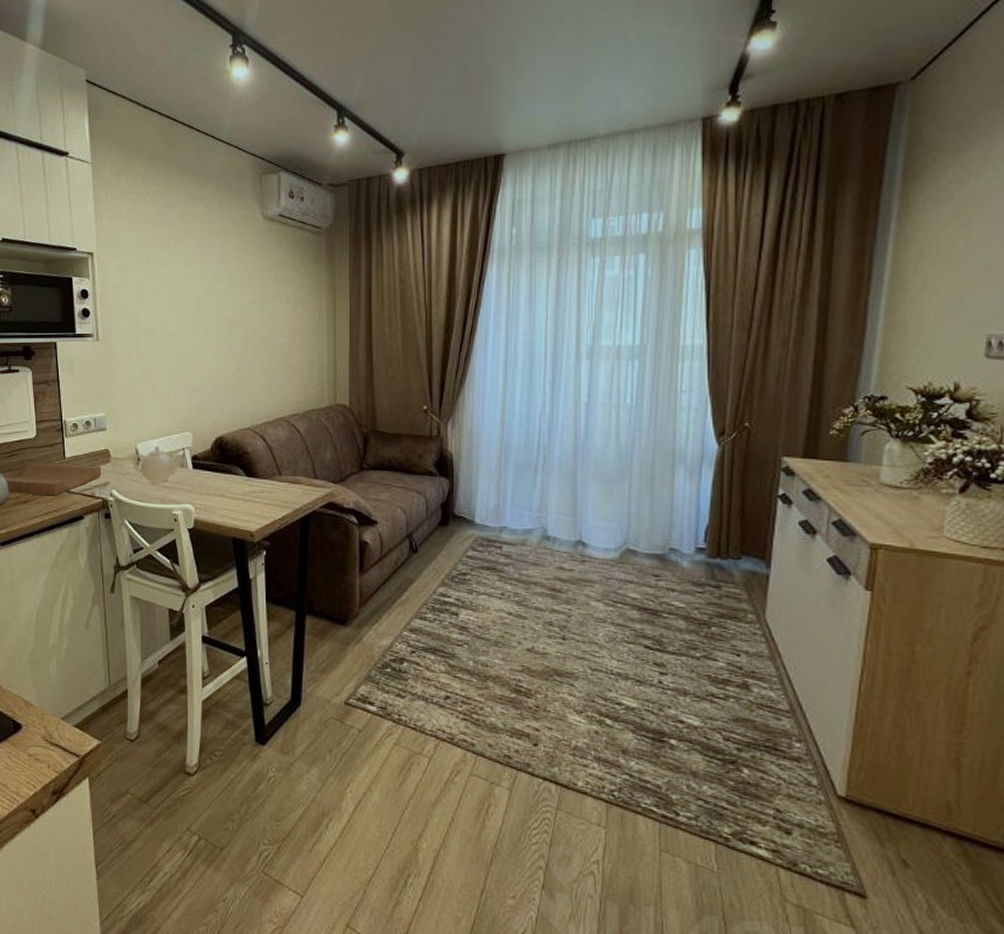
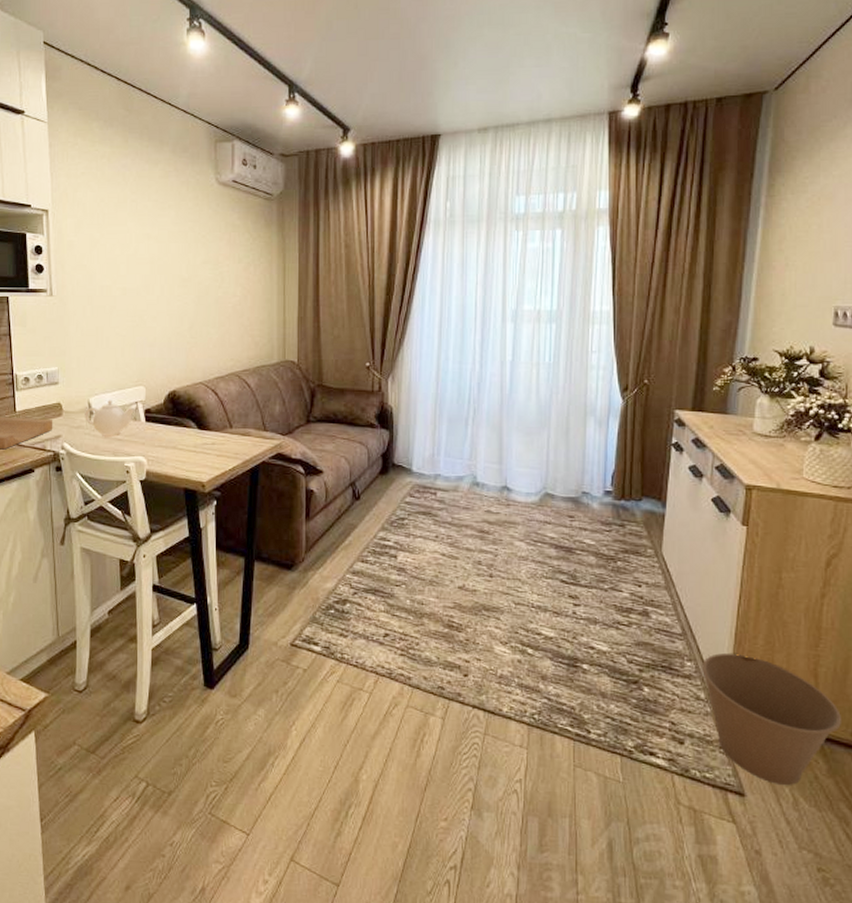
basket: none [814,735,992,891] -> present [702,653,843,786]

